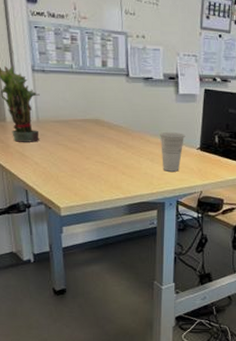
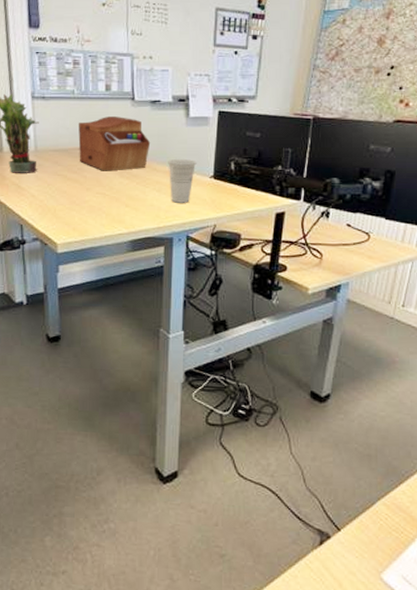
sewing box: none [77,91,144,142] -> present [78,117,151,171]

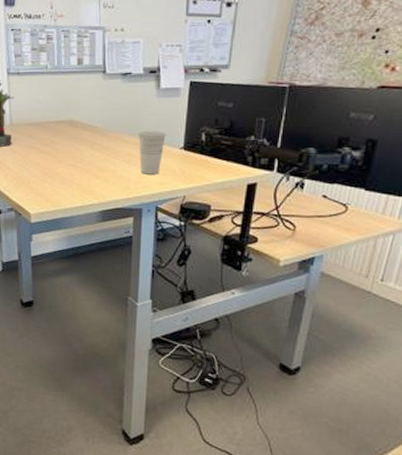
sewing box: present [78,117,151,171] -> none [51,90,121,144]

